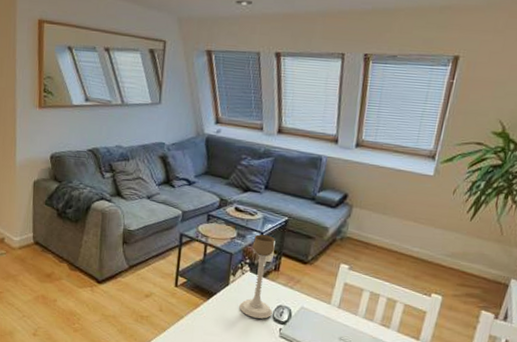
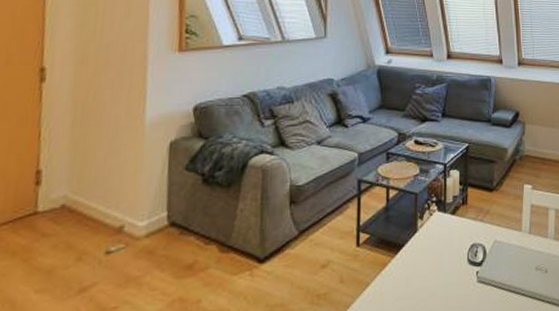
candle holder: present [239,234,276,319] -> none [431,166,467,266]

